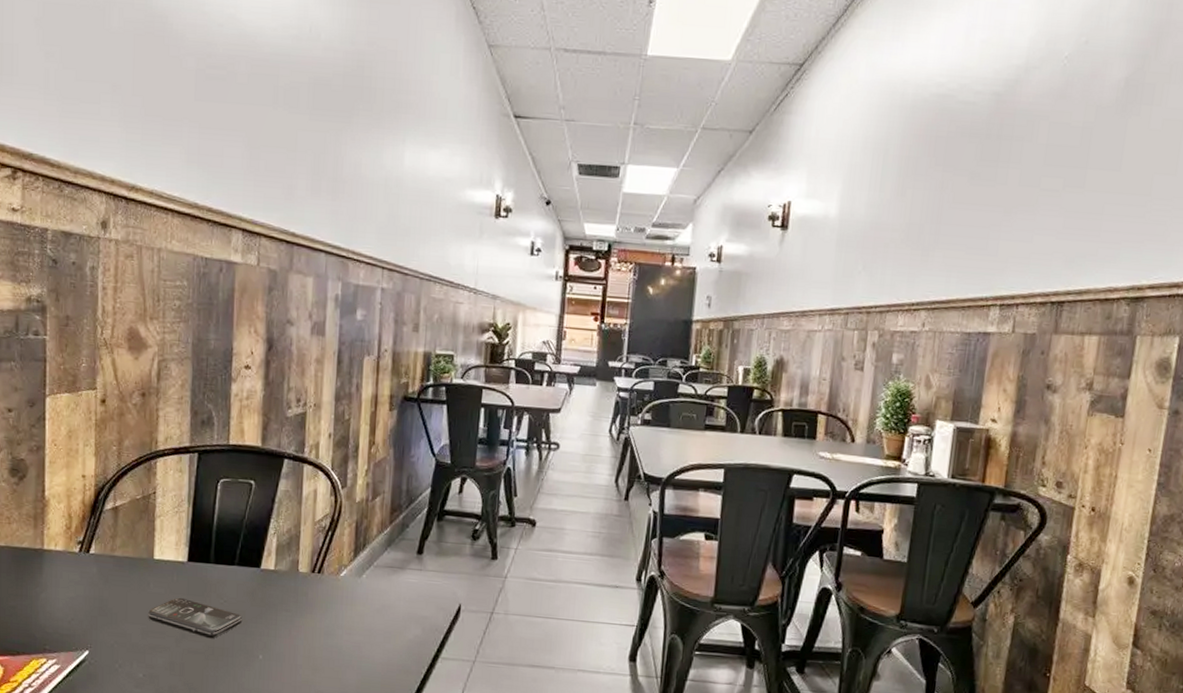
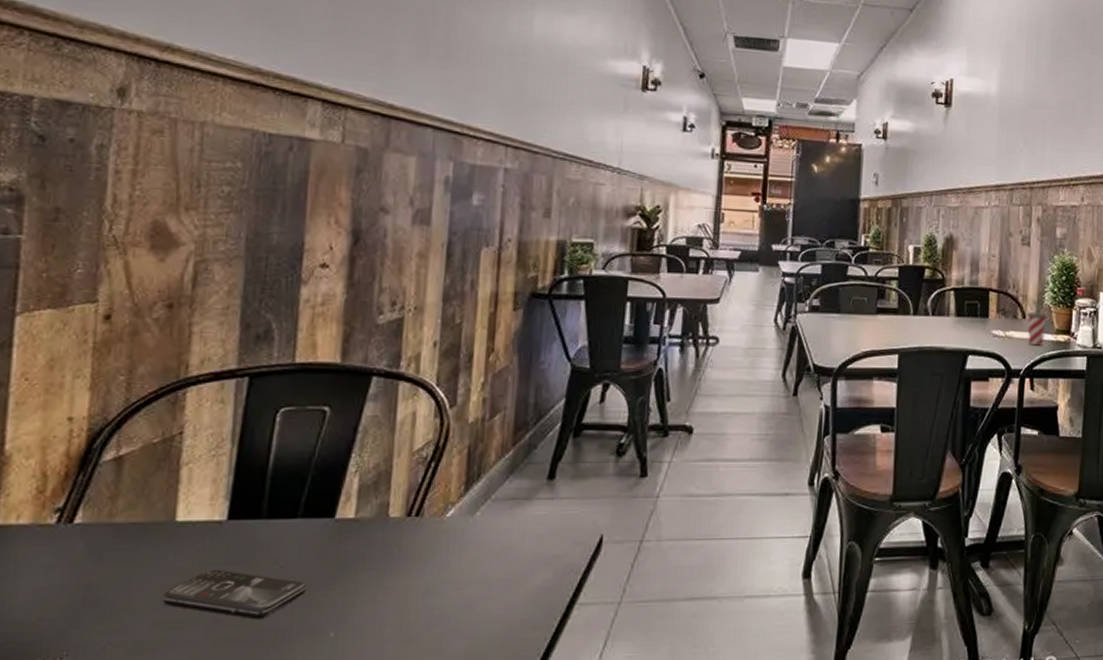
beverage cup: none [855,424,879,470] -> present [1027,299,1048,346]

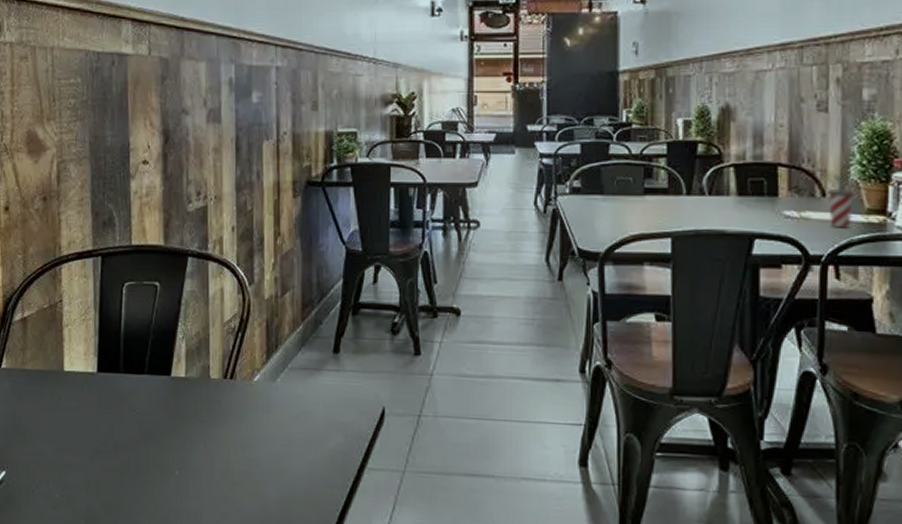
mobile phone: present [163,569,307,620] -> none [61,411,156,455]

